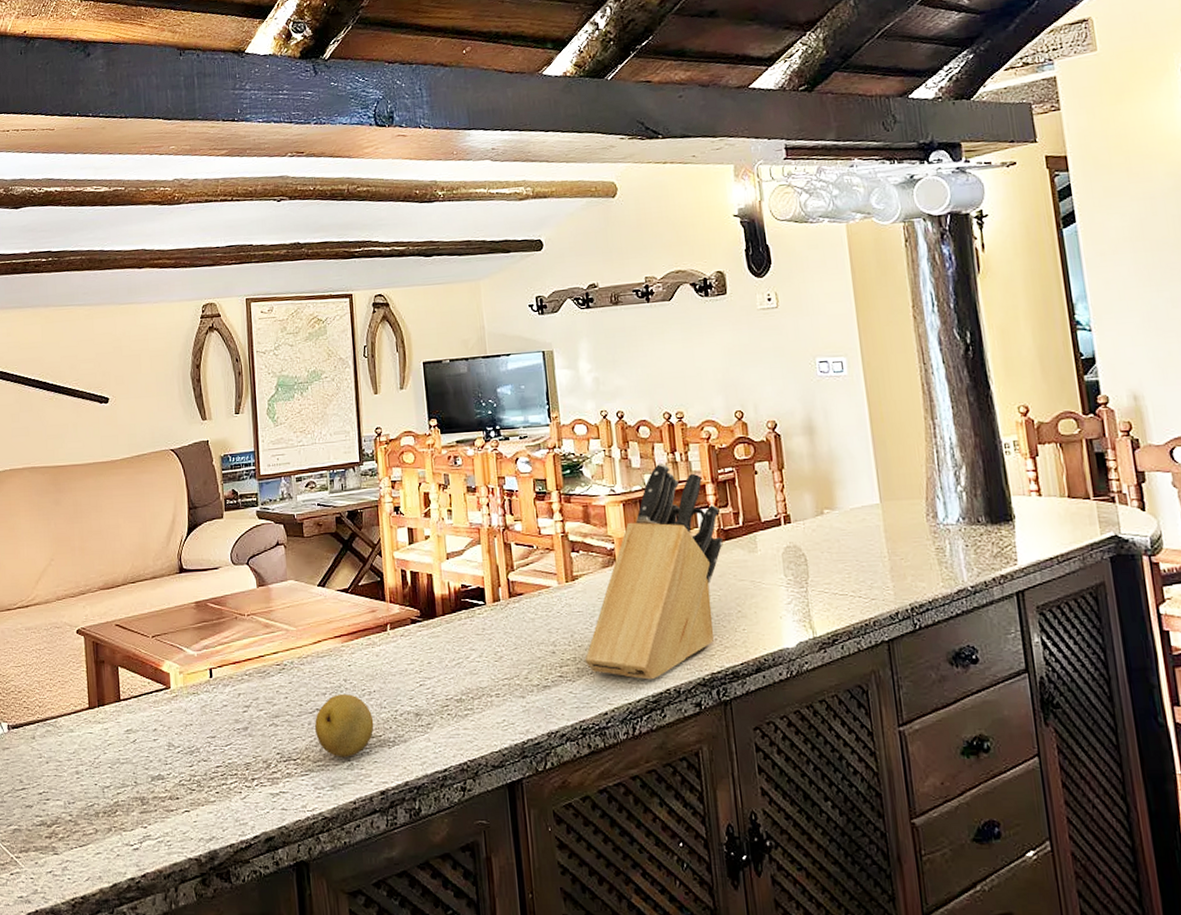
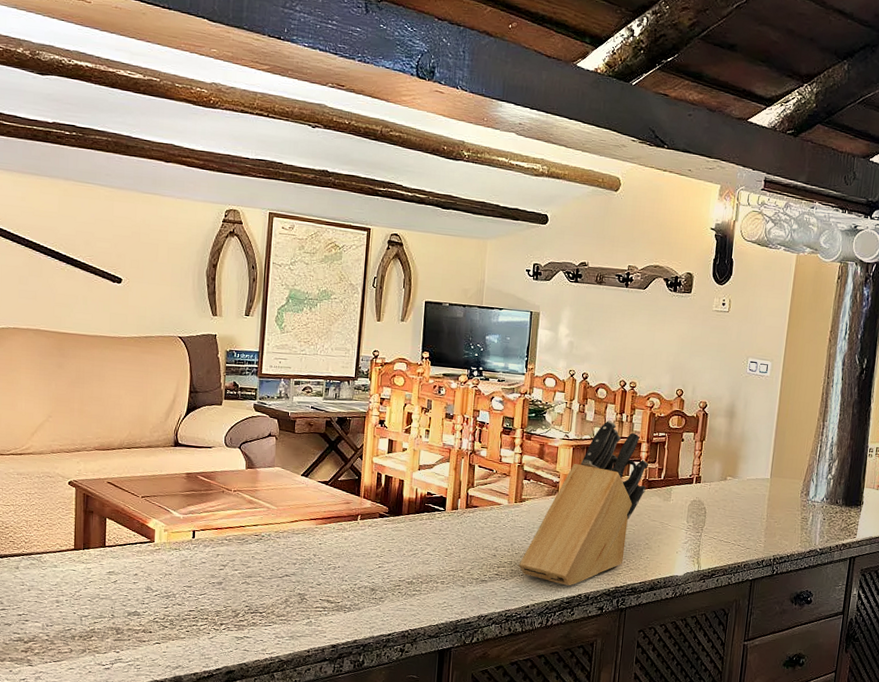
fruit: present [315,694,374,757] -> none [282,565,335,616]

